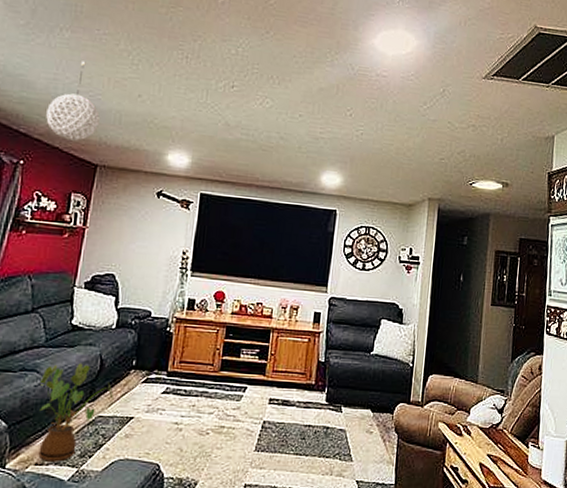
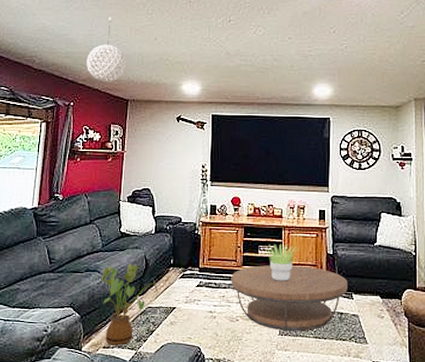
coffee table: none [204,371,338,447] -> present [231,265,347,331]
potted plant: none [248,347,287,390] -> present [264,243,298,281]

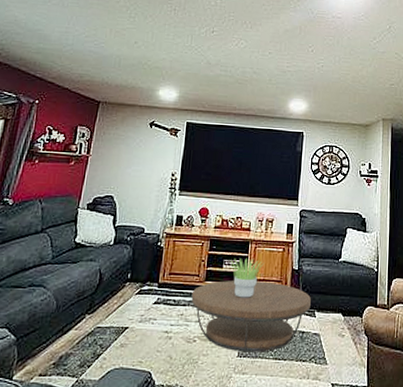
pendant light: present [87,17,126,82] -> none [58,16,103,82]
house plant: present [102,263,158,346] -> none [42,277,111,372]

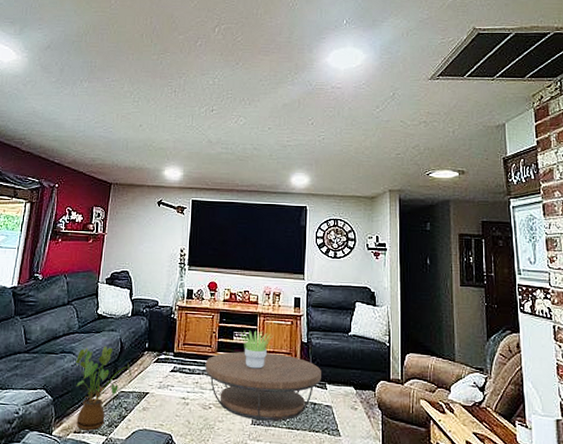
house plant: none [42,277,111,372] -> present [76,346,132,431]

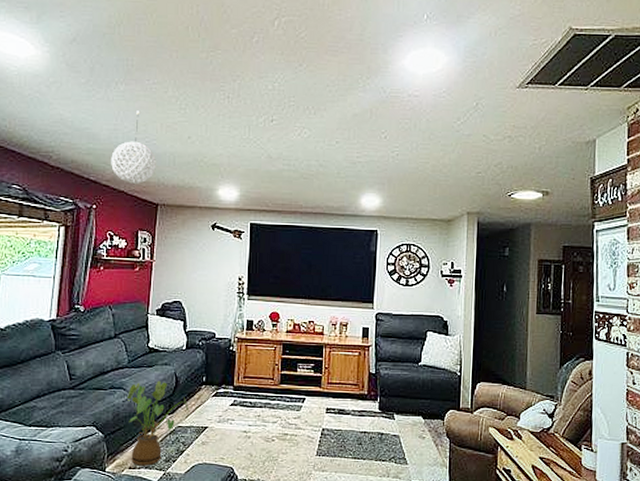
pendant light: none [73,103,112,166] -> present [111,110,156,184]
coffee table: present [205,352,321,421] -> none [267,384,389,452]
potted plant: present [239,330,273,369] -> none [304,362,339,401]

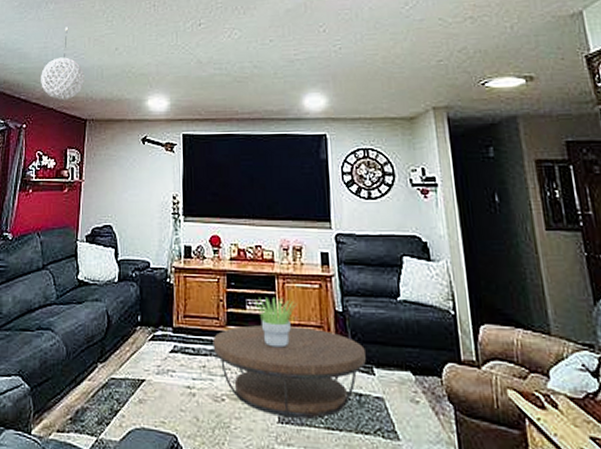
house plant: present [127,380,189,466] -> none [56,320,123,429]
coffee table: none [267,384,389,452] -> present [212,325,366,419]
potted plant: none [304,362,339,401] -> present [253,296,297,348]

